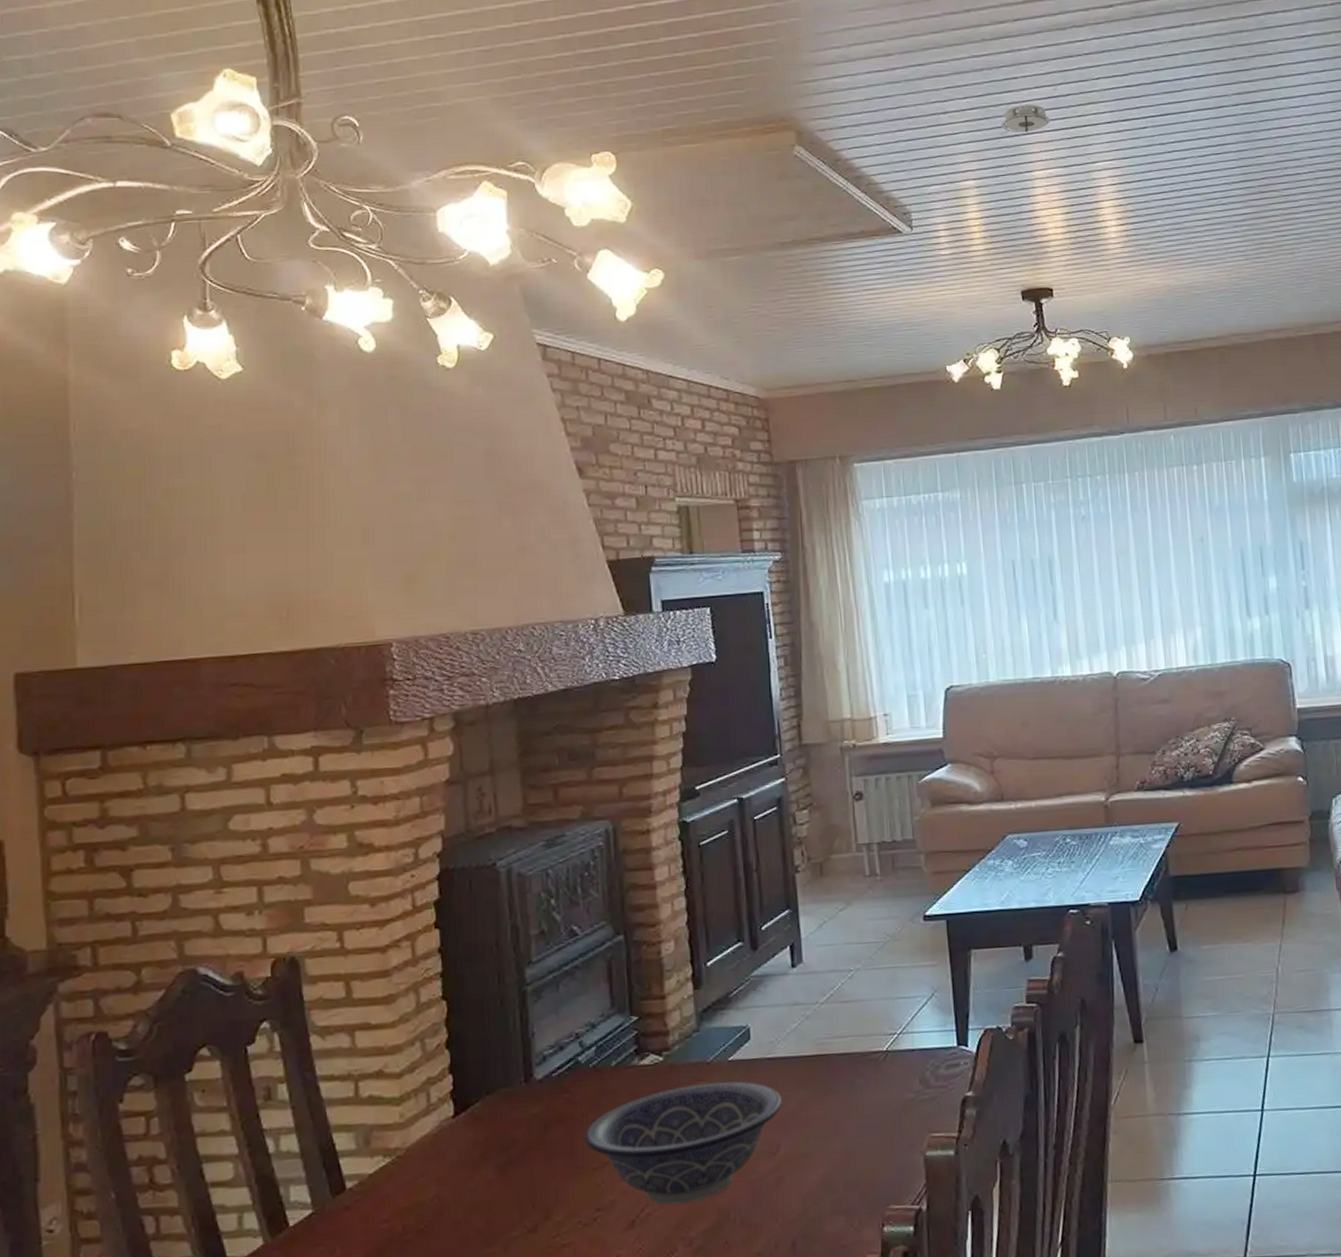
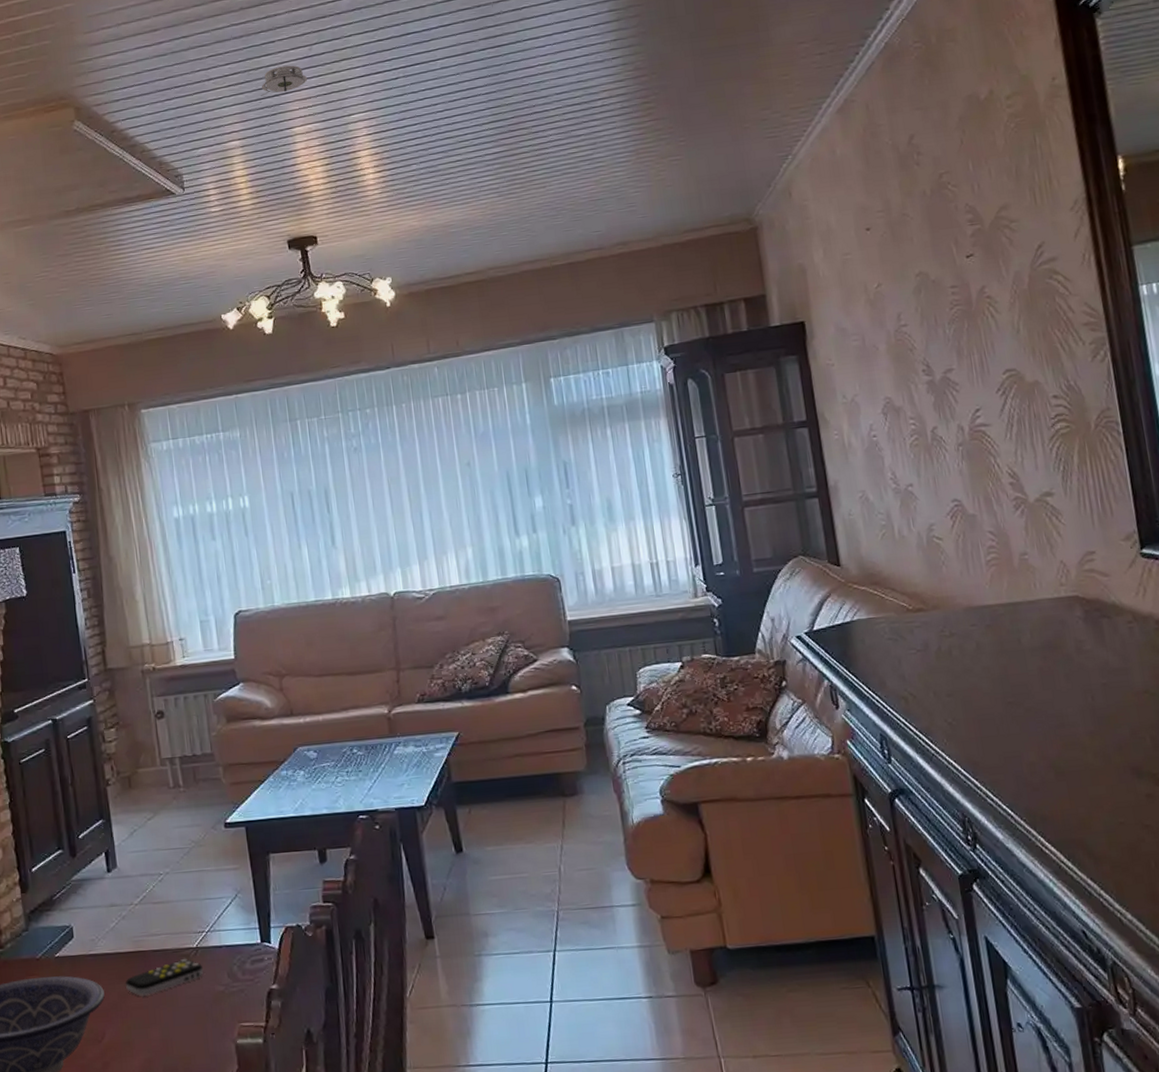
remote control: none [806,1063,892,1104] -> present [126,959,203,996]

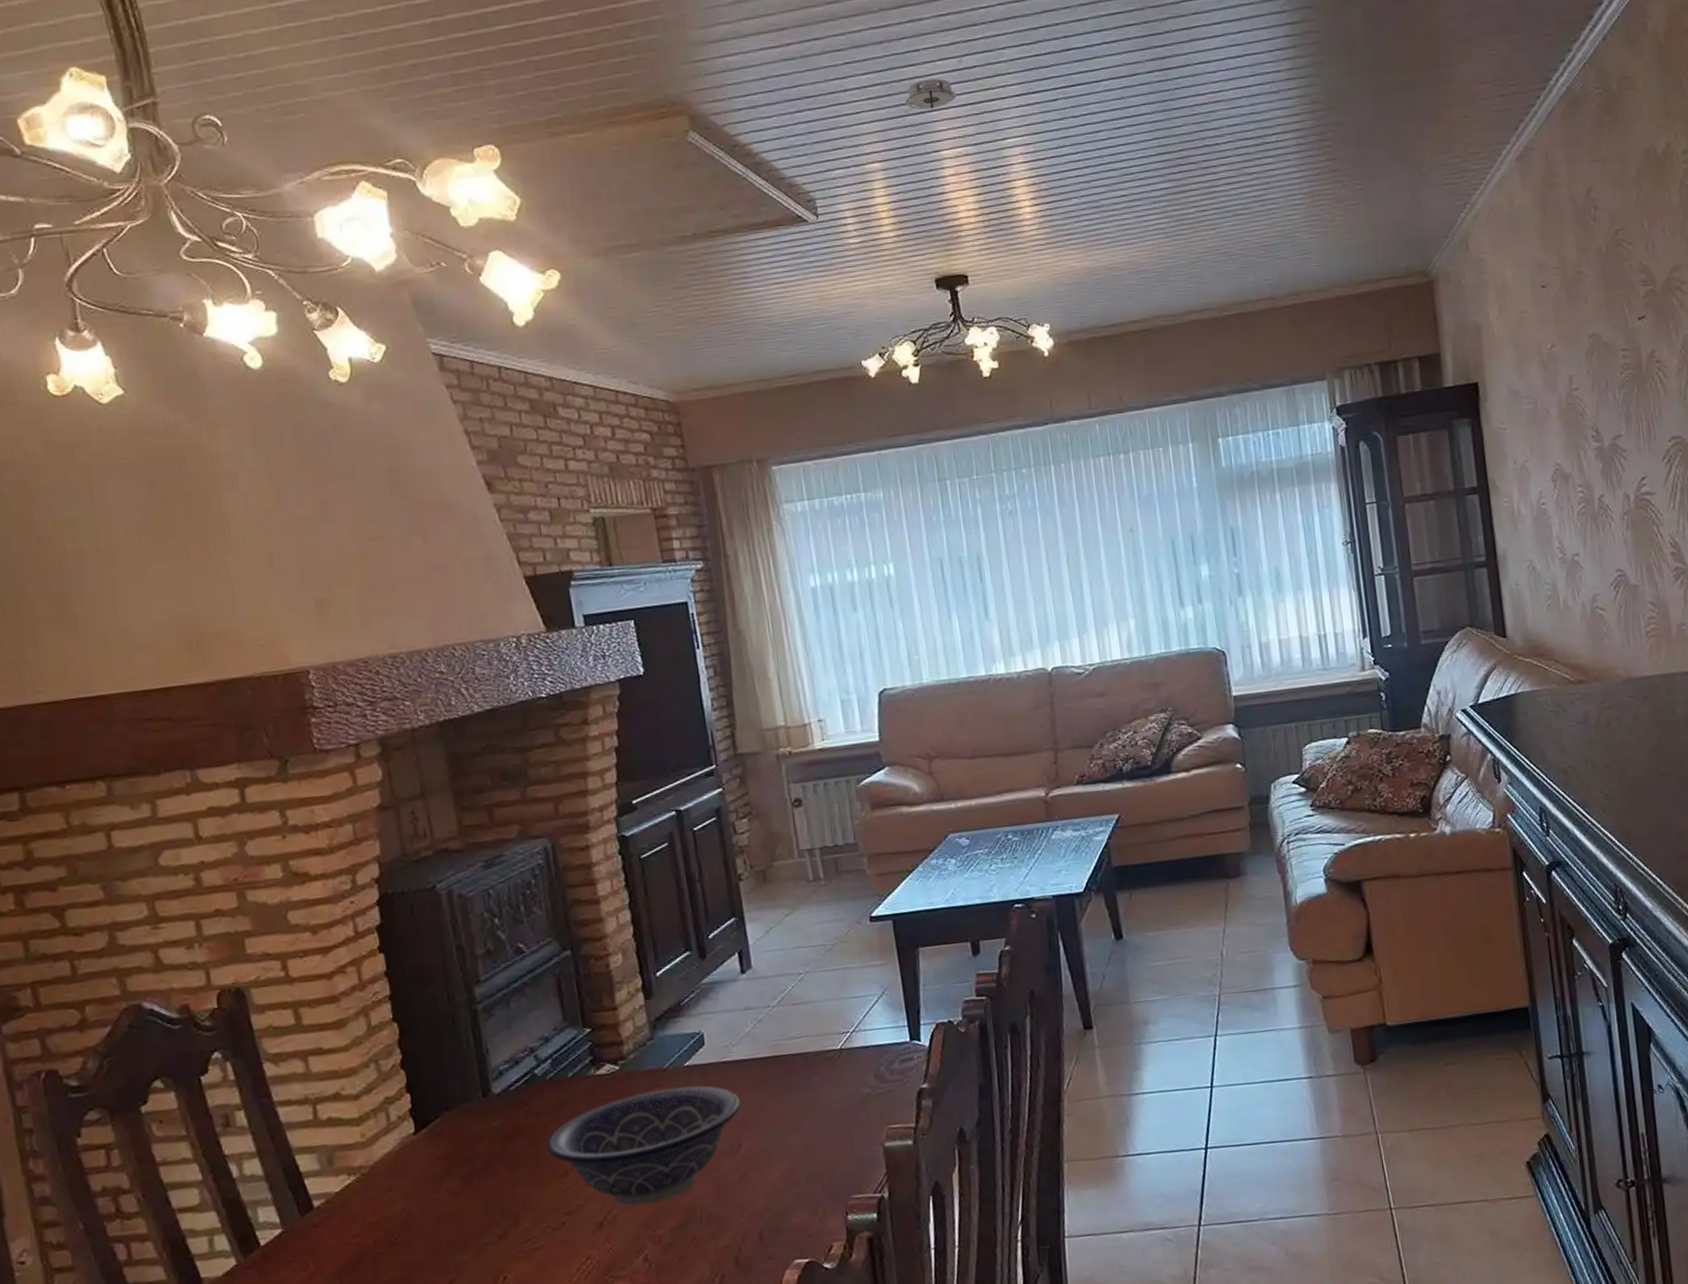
remote control: present [126,959,203,996] -> none [763,1061,848,1103]

